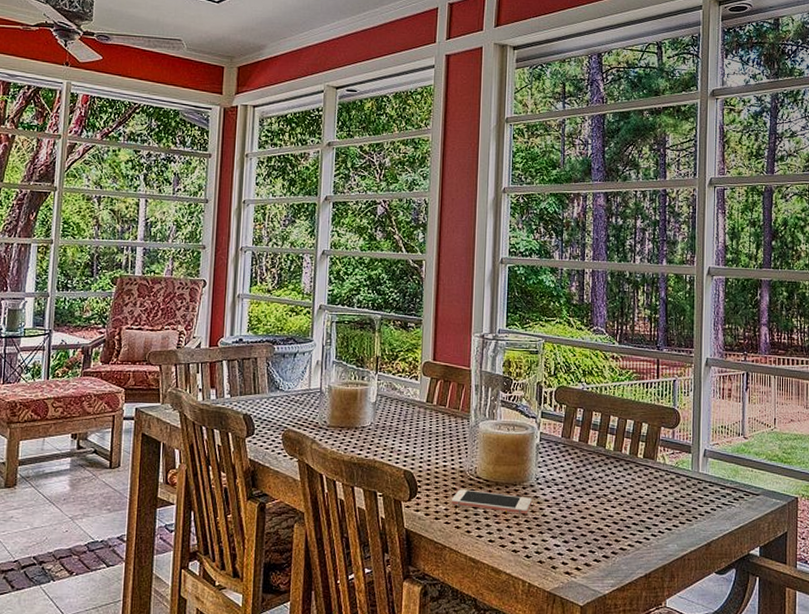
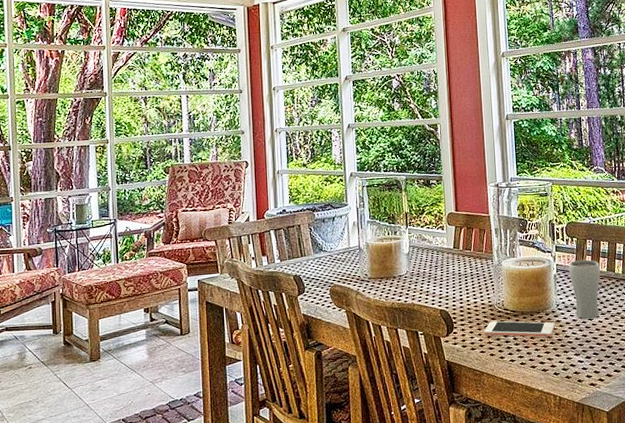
drinking glass: none [554,430,589,499] -> present [569,259,601,320]

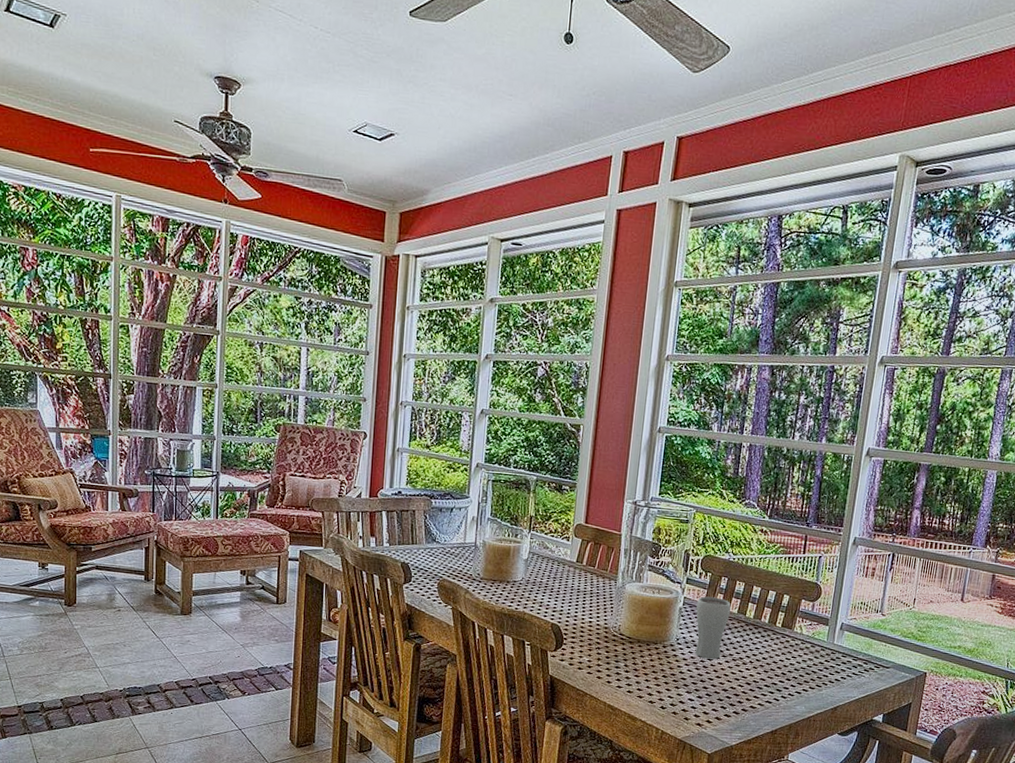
cell phone: present [484,321,555,338] -> none [594,644,671,671]

